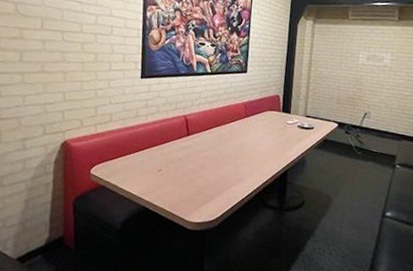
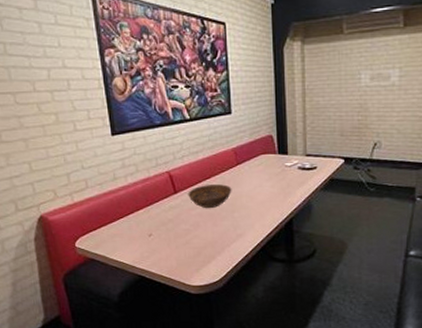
bowl: none [199,131,238,153] -> present [188,184,232,209]

